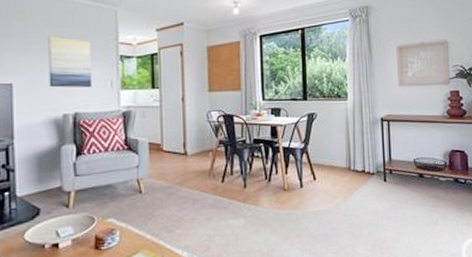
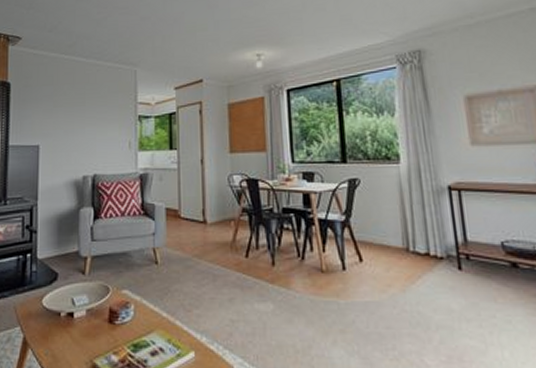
wall art: present [48,36,92,88] -> none [71,98,110,150]

